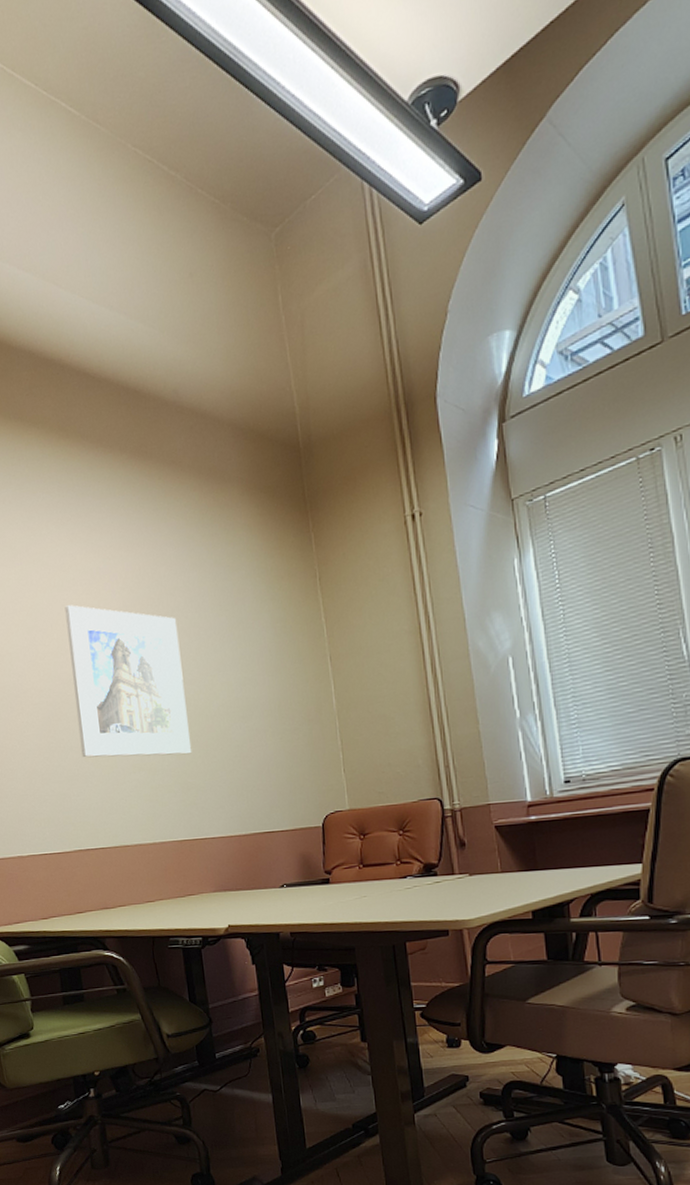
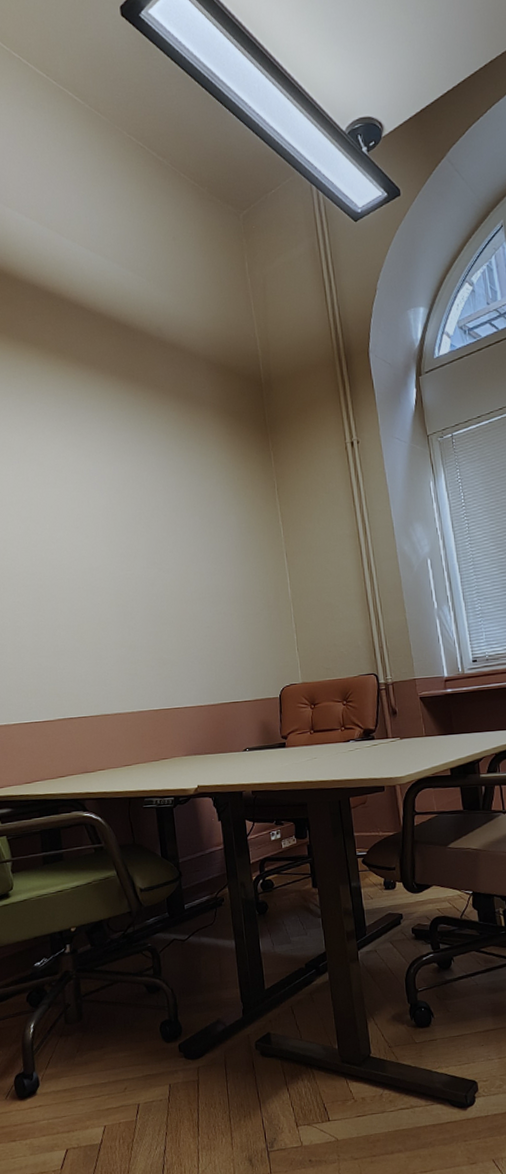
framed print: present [65,605,192,758] -> none [57,500,168,635]

